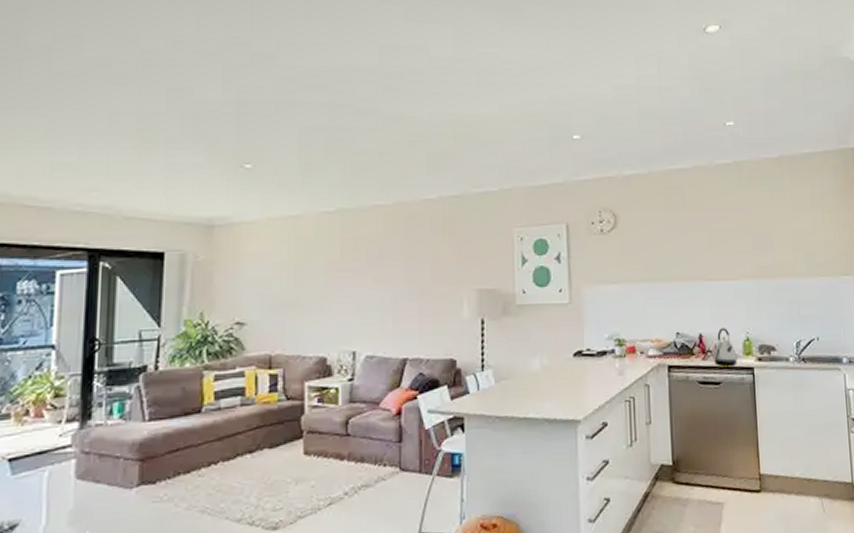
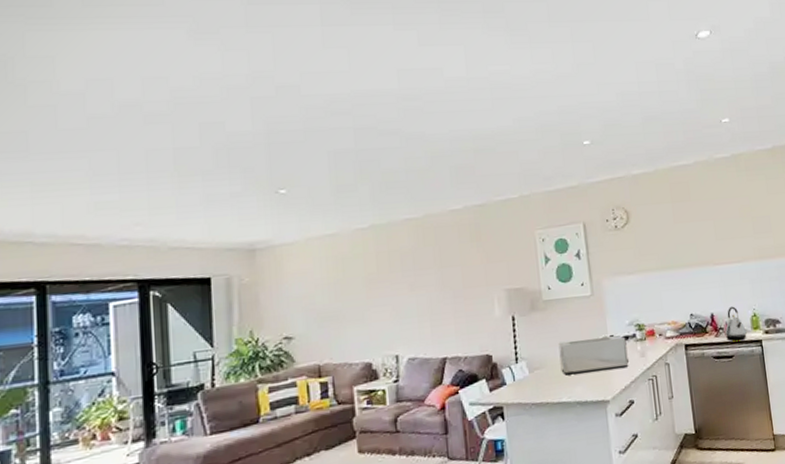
toaster: none [529,350,606,389] -> present [558,336,630,376]

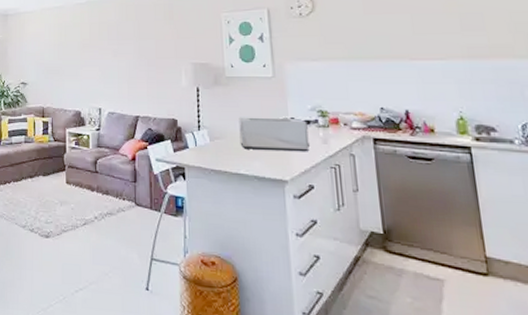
kettle: present [724,306,747,342] -> none [422,105,451,144]

